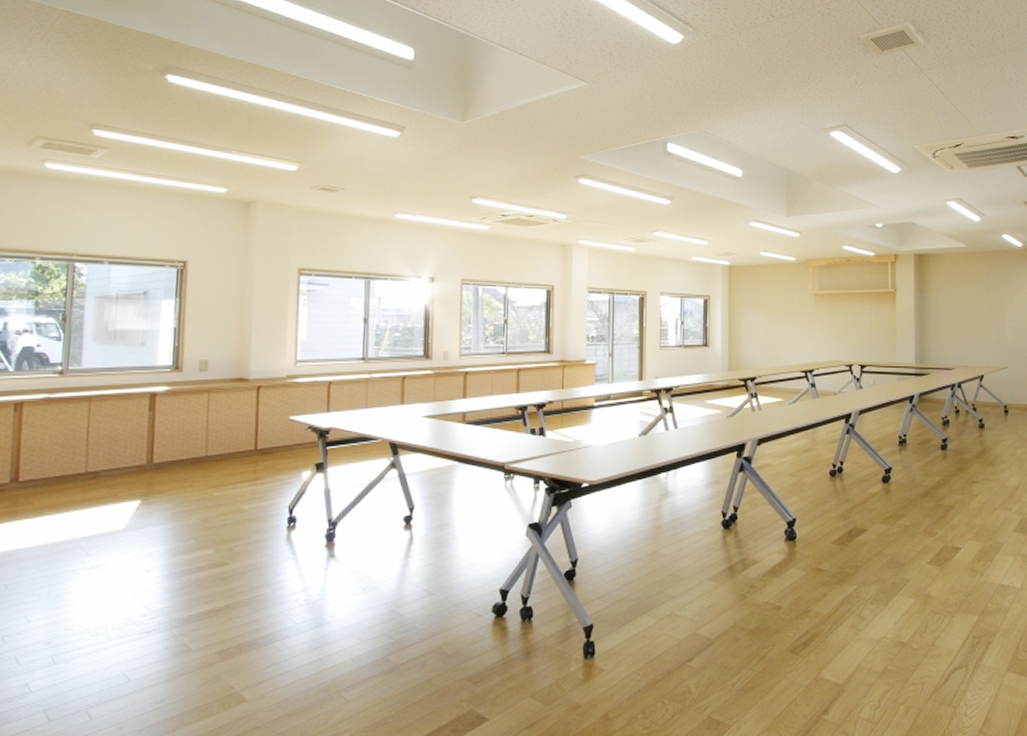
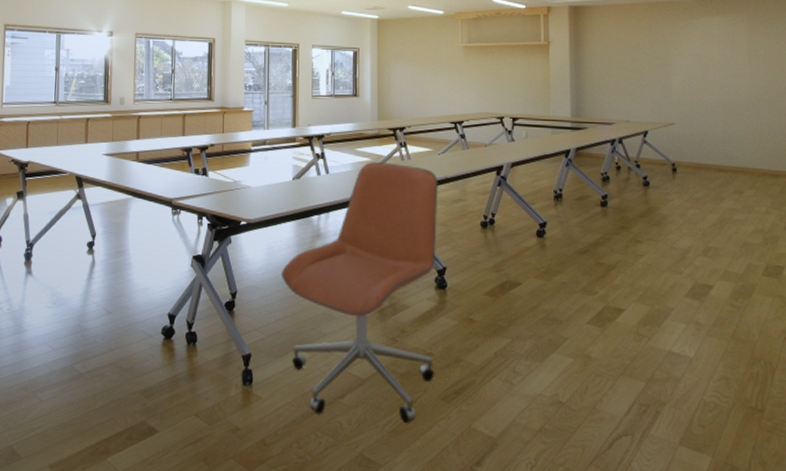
office chair: none [627,414,789,681] -> present [282,162,438,423]

